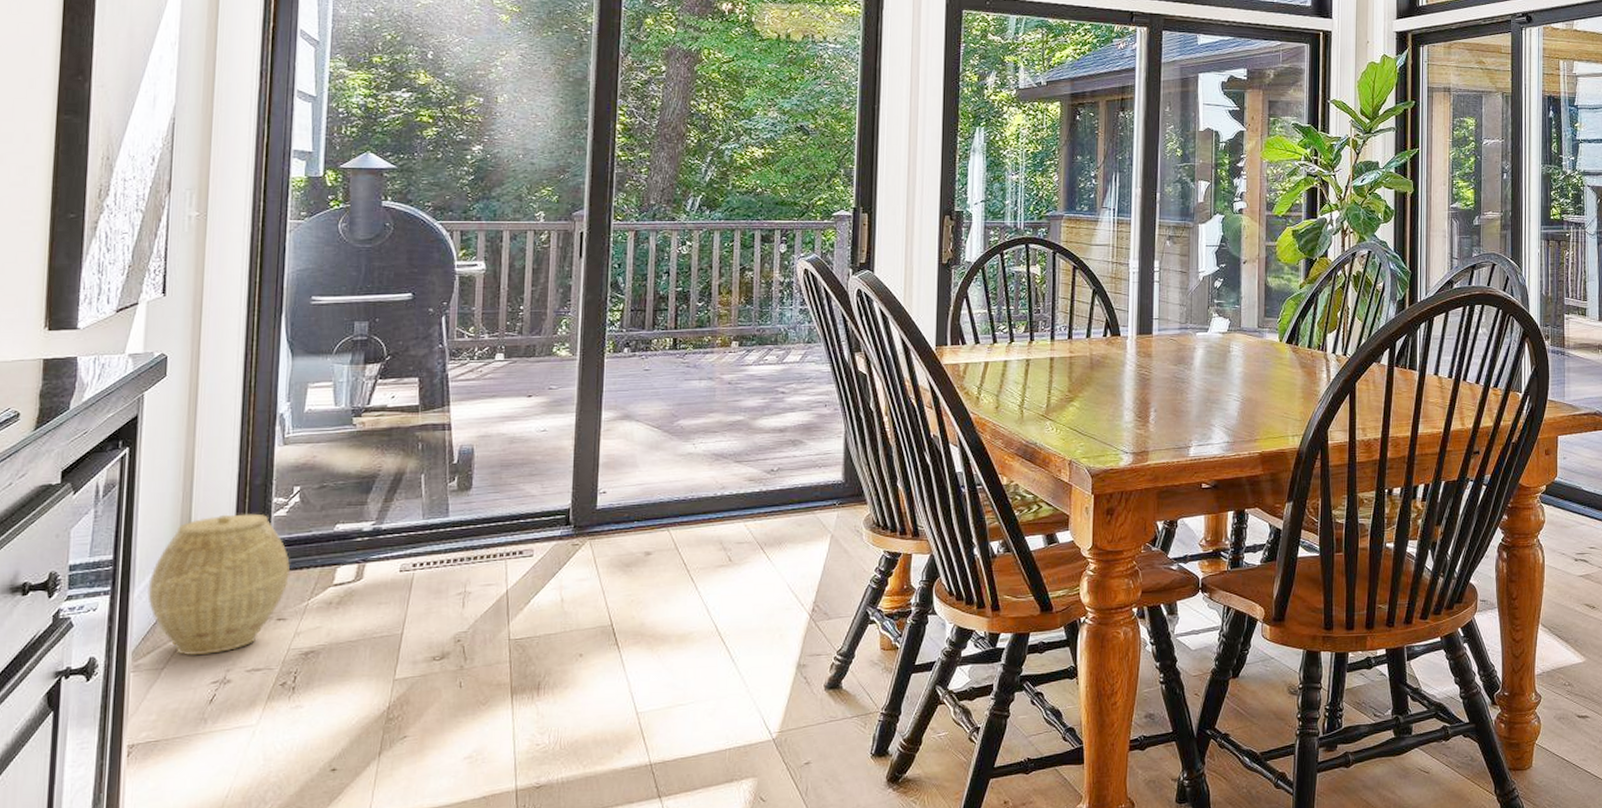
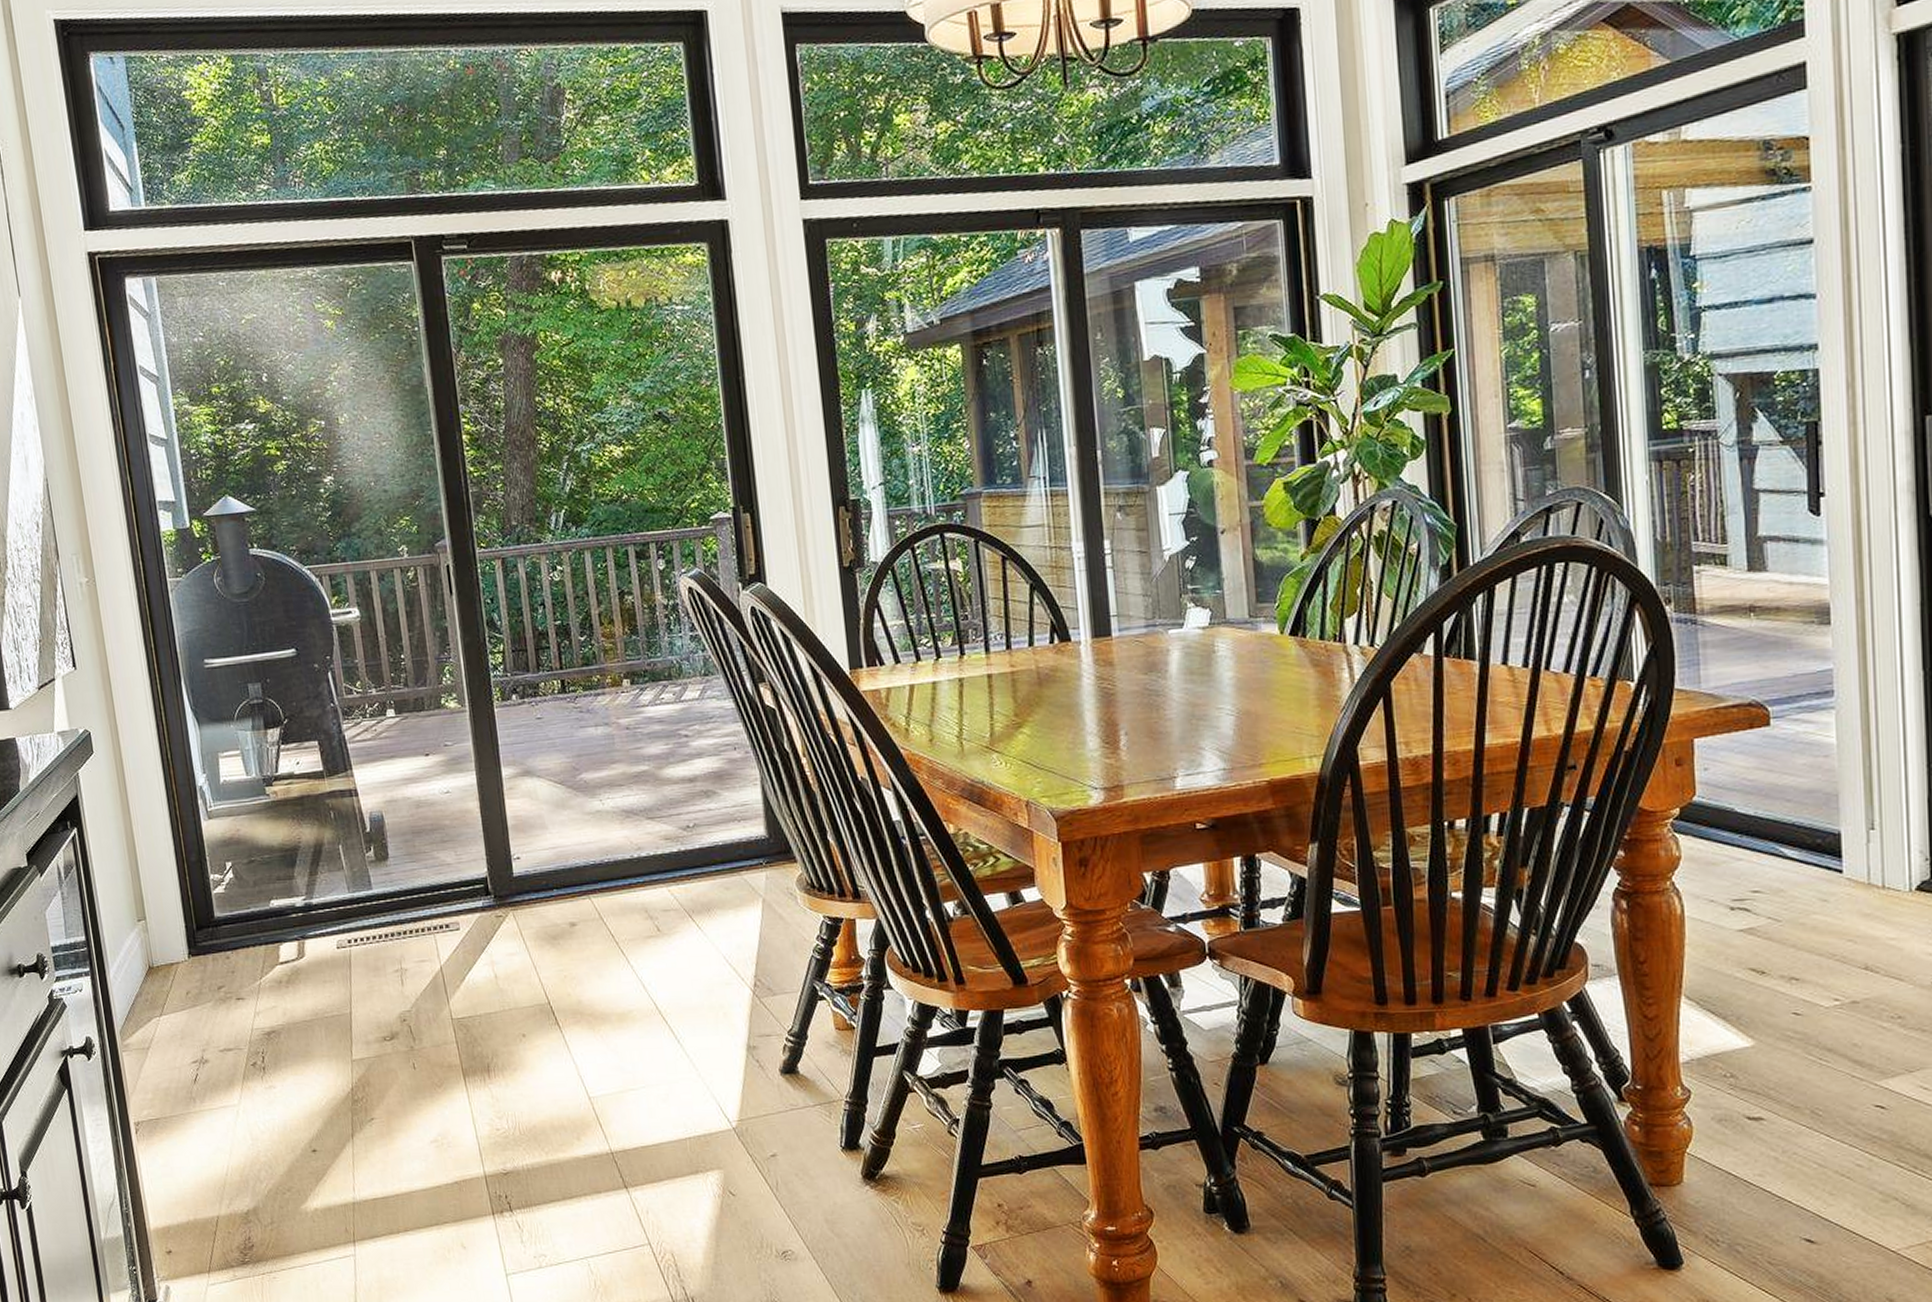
woven basket: present [147,513,291,655] -> none [120,891,240,1035]

